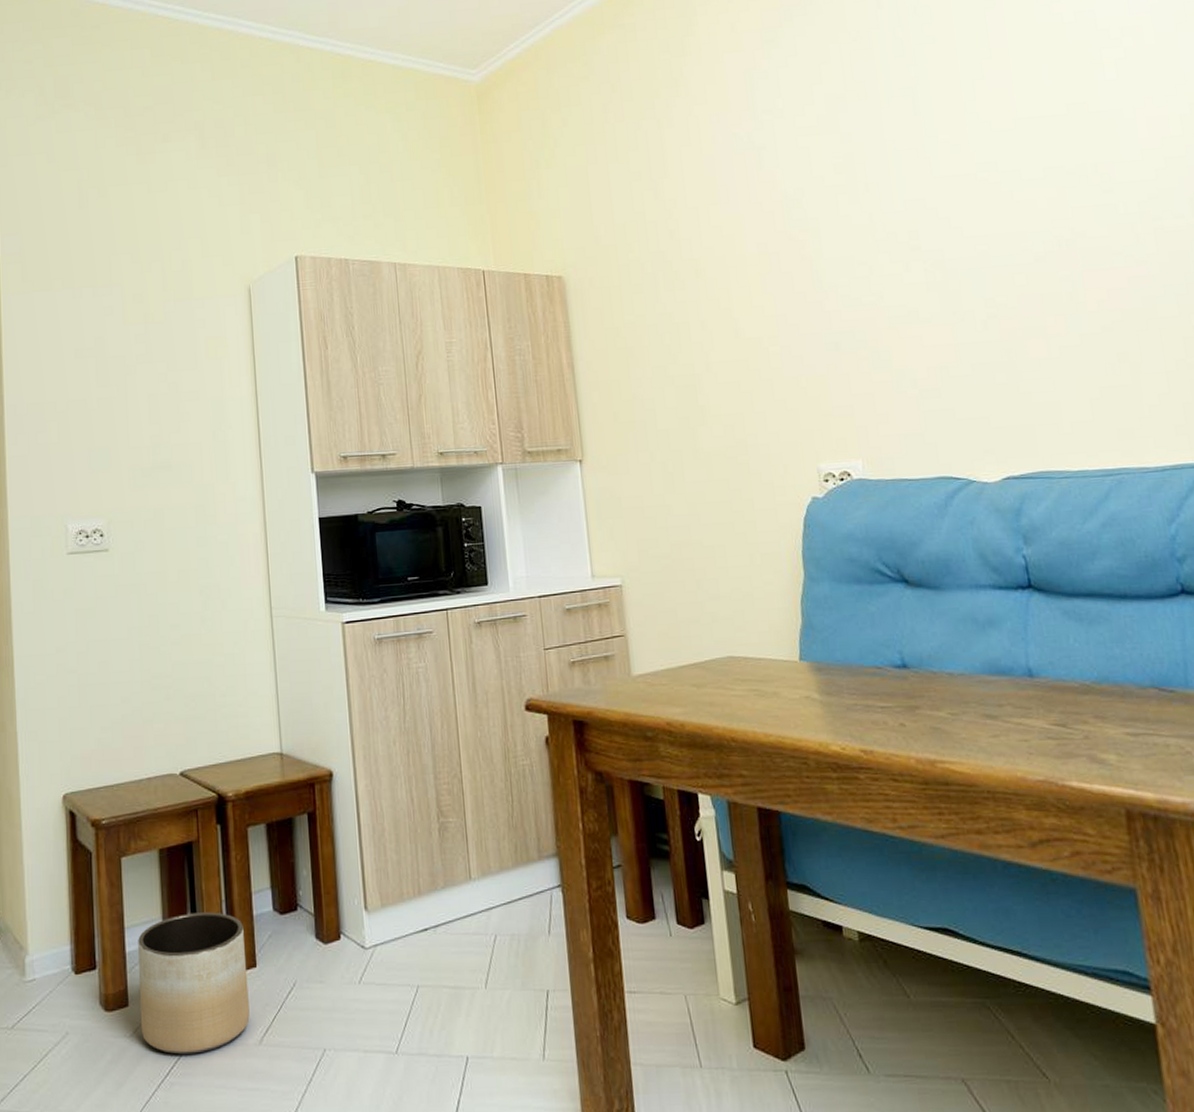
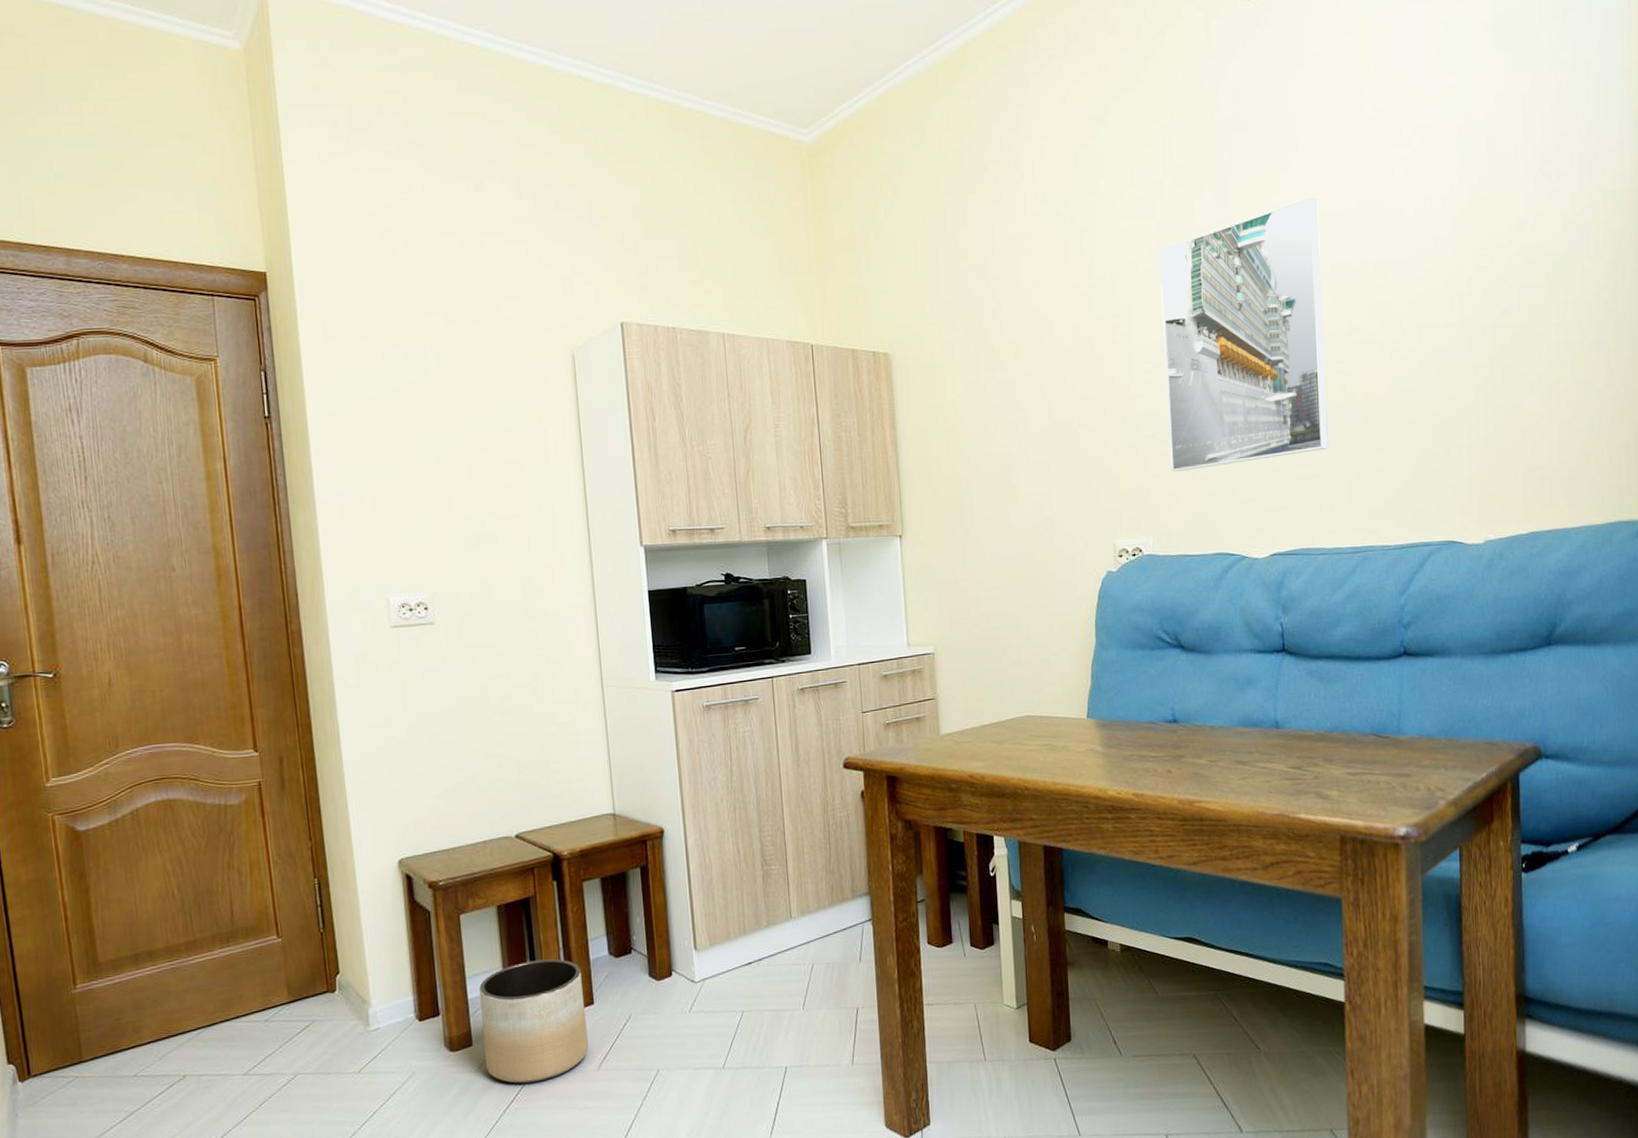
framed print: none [846,102,1061,390] -> present [1159,196,1329,472]

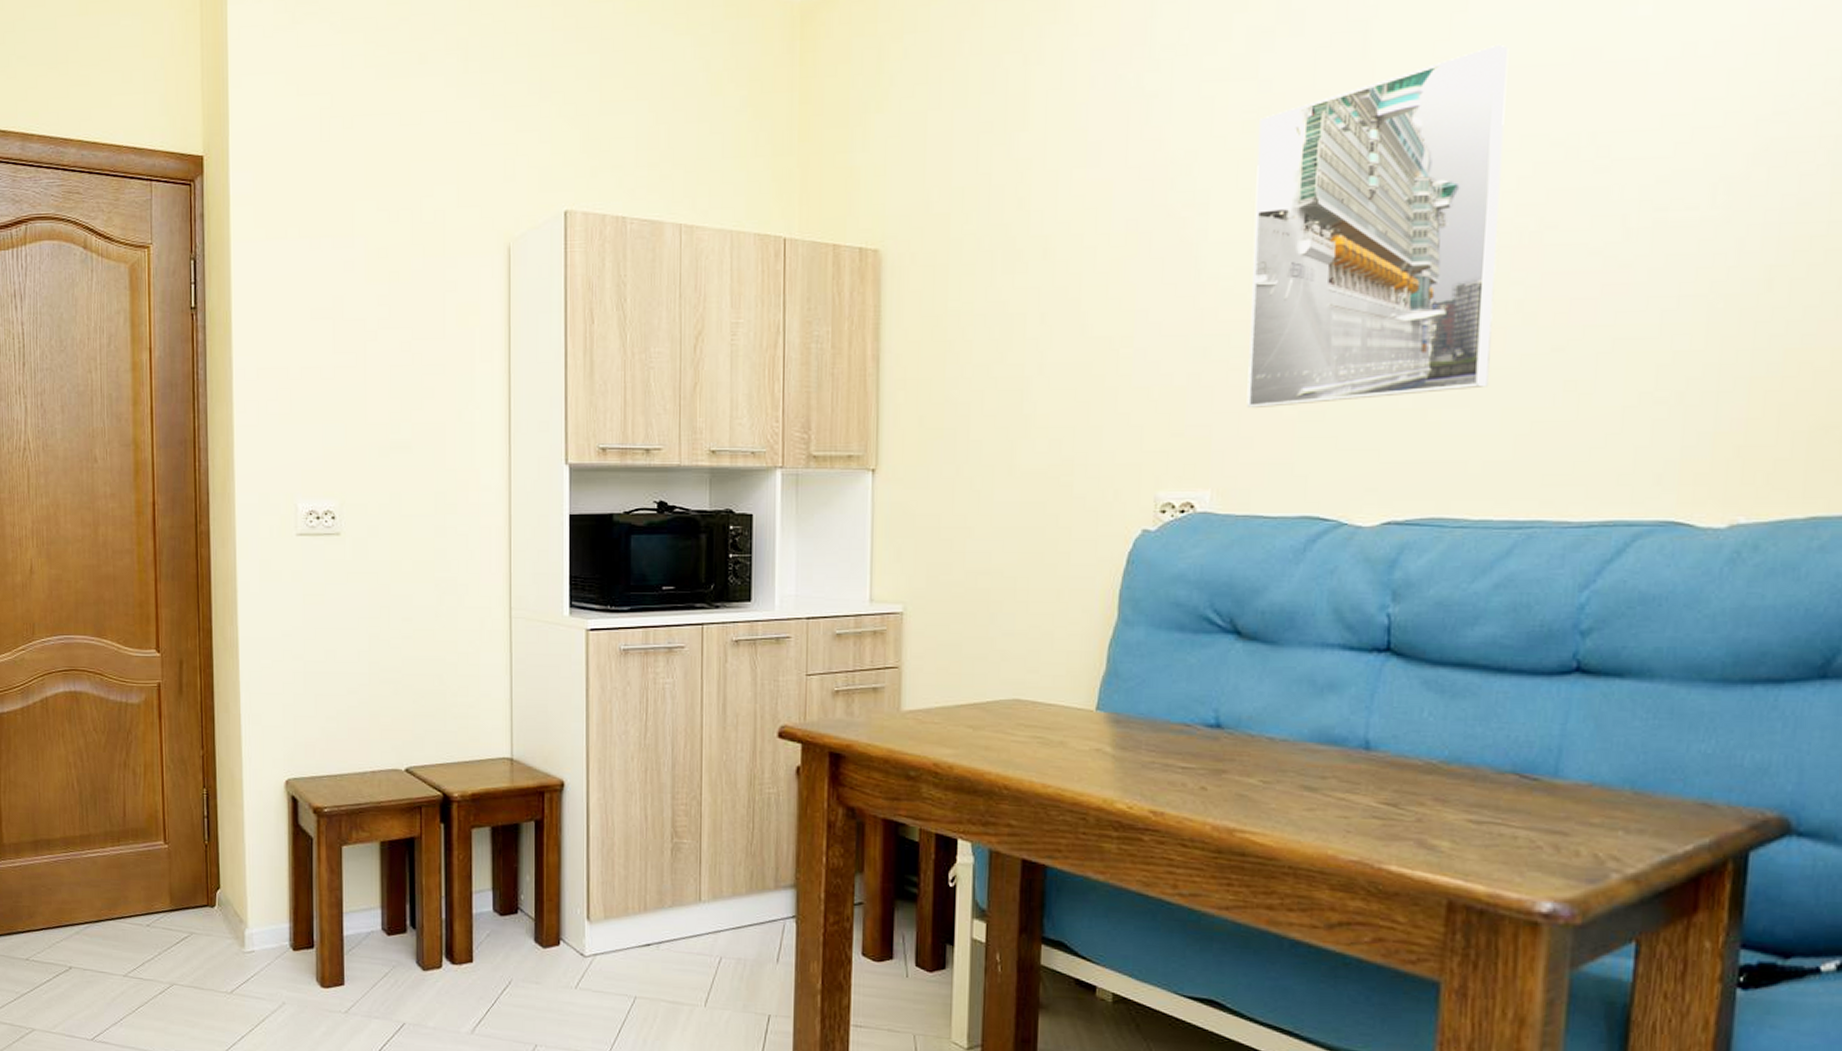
planter: present [479,959,589,1084] -> none [355,905,463,1035]

